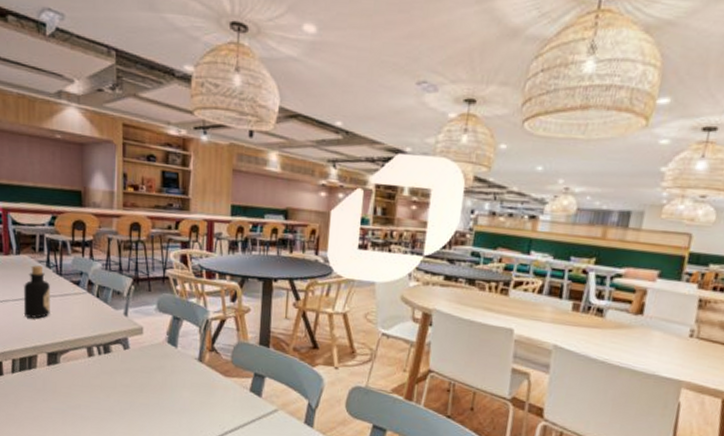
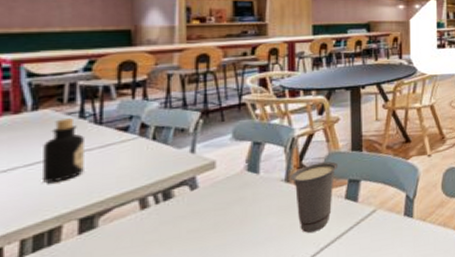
cup: none [203,349,246,415] -> present [291,161,339,233]

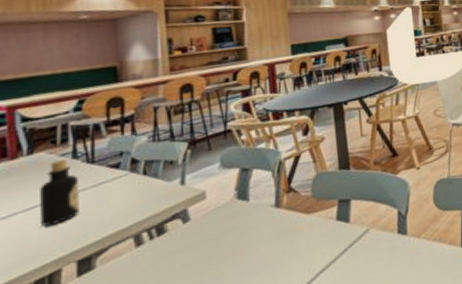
cup: present [291,161,339,233] -> none [280,182,328,259]

